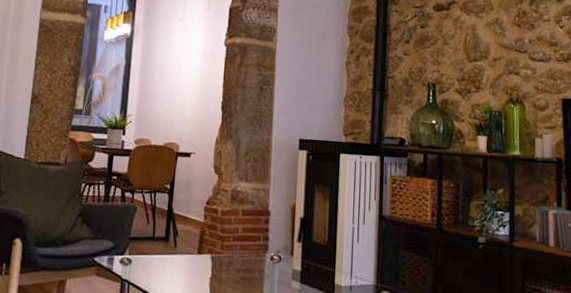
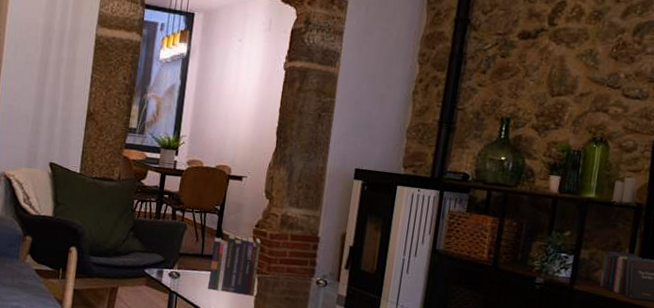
books: none [161,213,213,278] -> present [208,233,262,296]

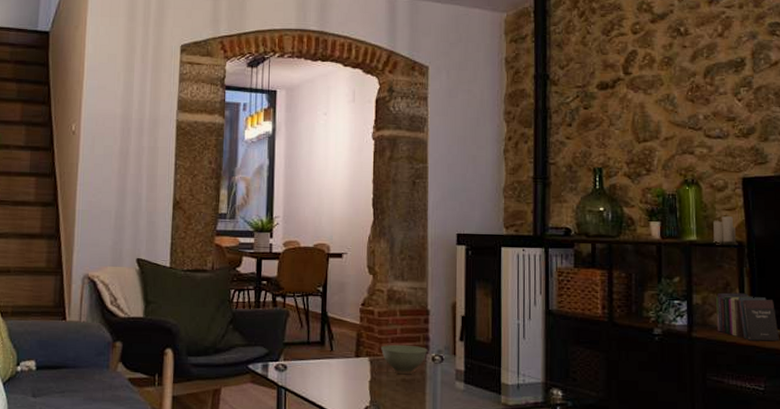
books: present [208,233,262,296] -> none [318,316,370,382]
bowl: none [269,265,314,294] -> present [381,344,428,374]

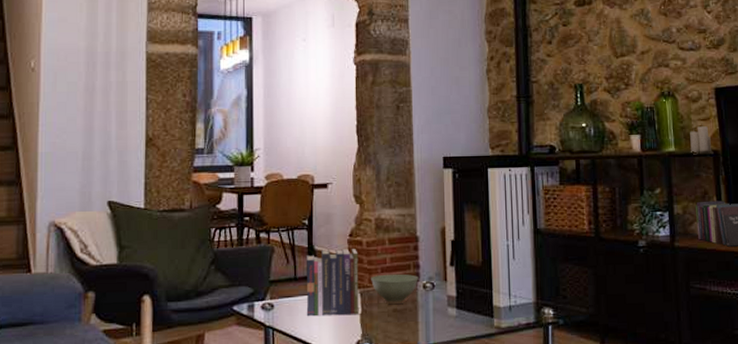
books: none [318,316,370,382] -> present [307,249,359,317]

